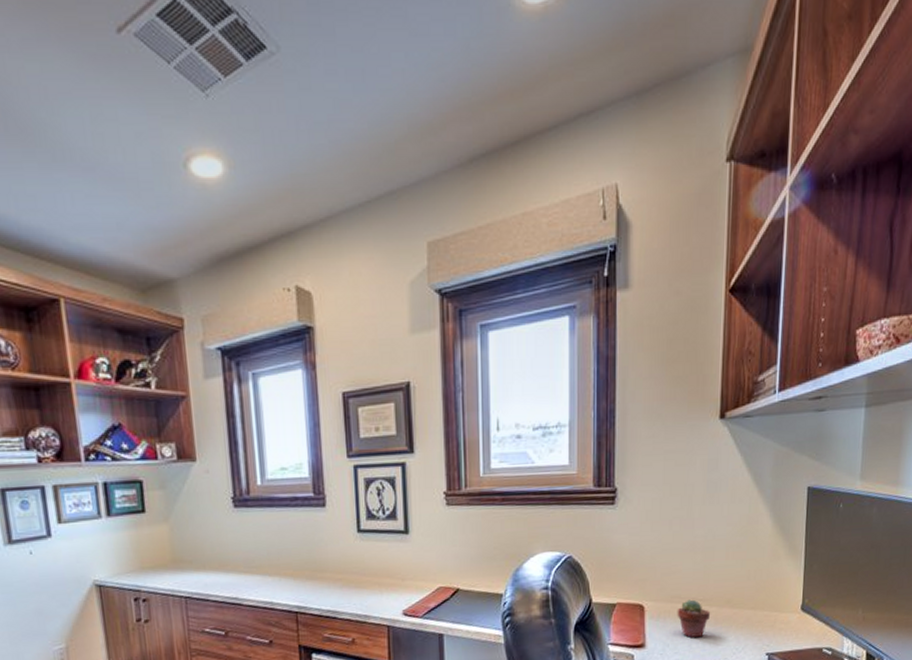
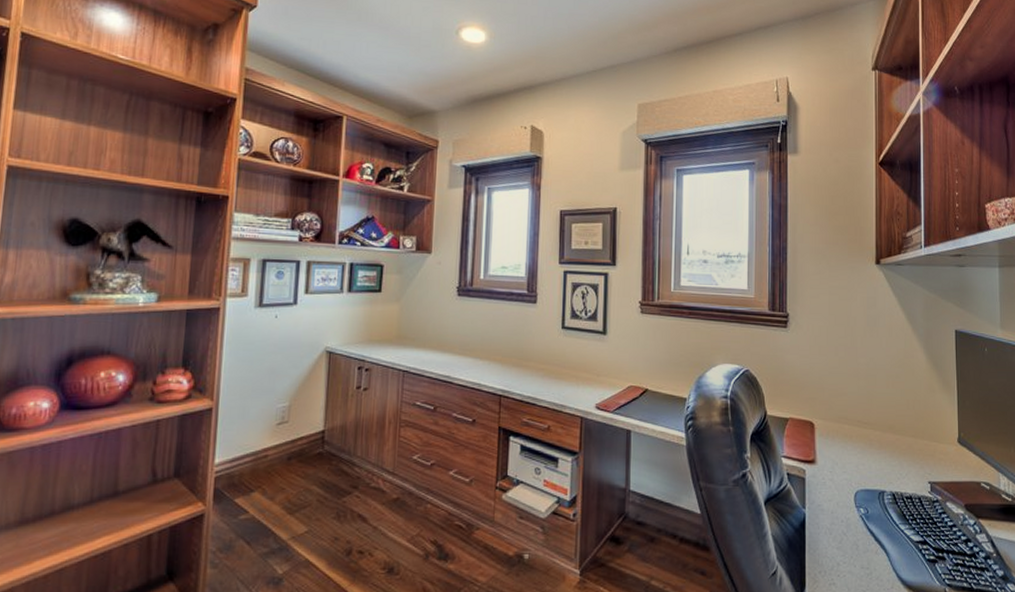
potted succulent: present [677,599,711,638] -> none [844,422,875,460]

